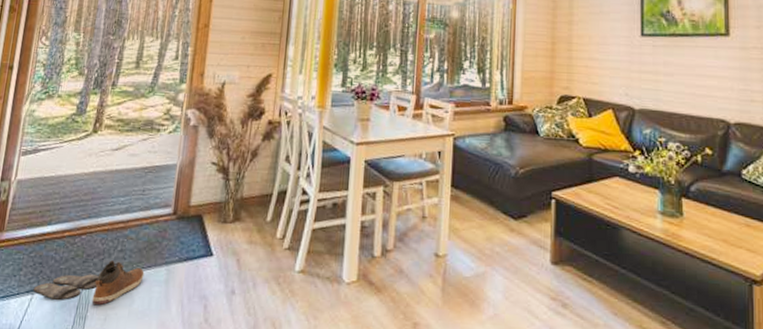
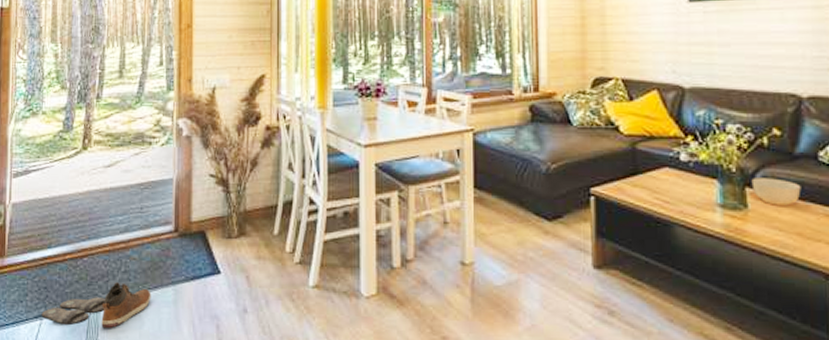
bowl: none [687,190,727,217] -> present [751,178,802,207]

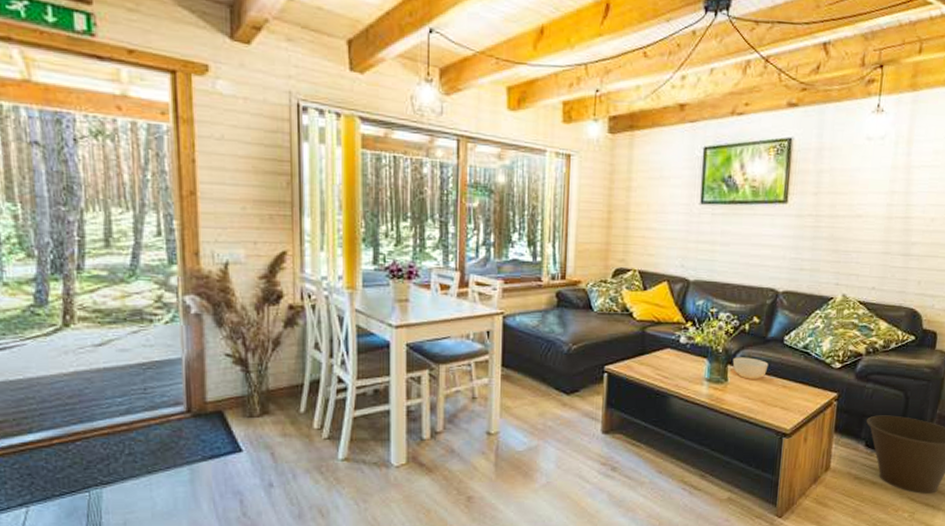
slippers: present [41,297,105,325] -> none [27,481,108,510]
boot: present [101,282,151,328] -> none [103,465,163,510]

